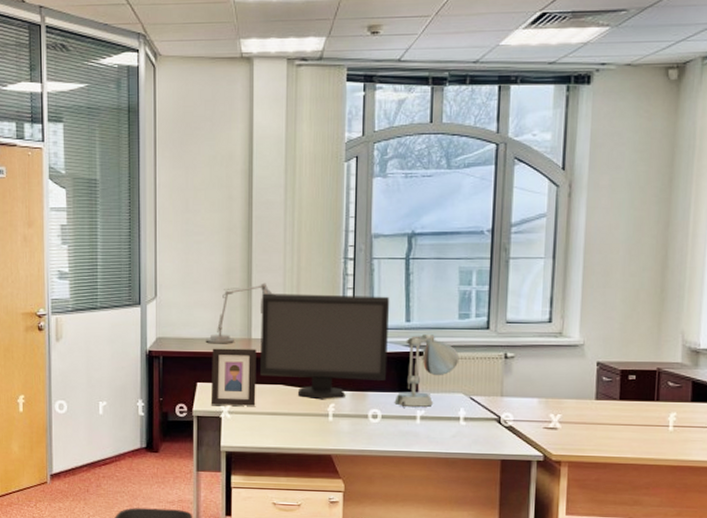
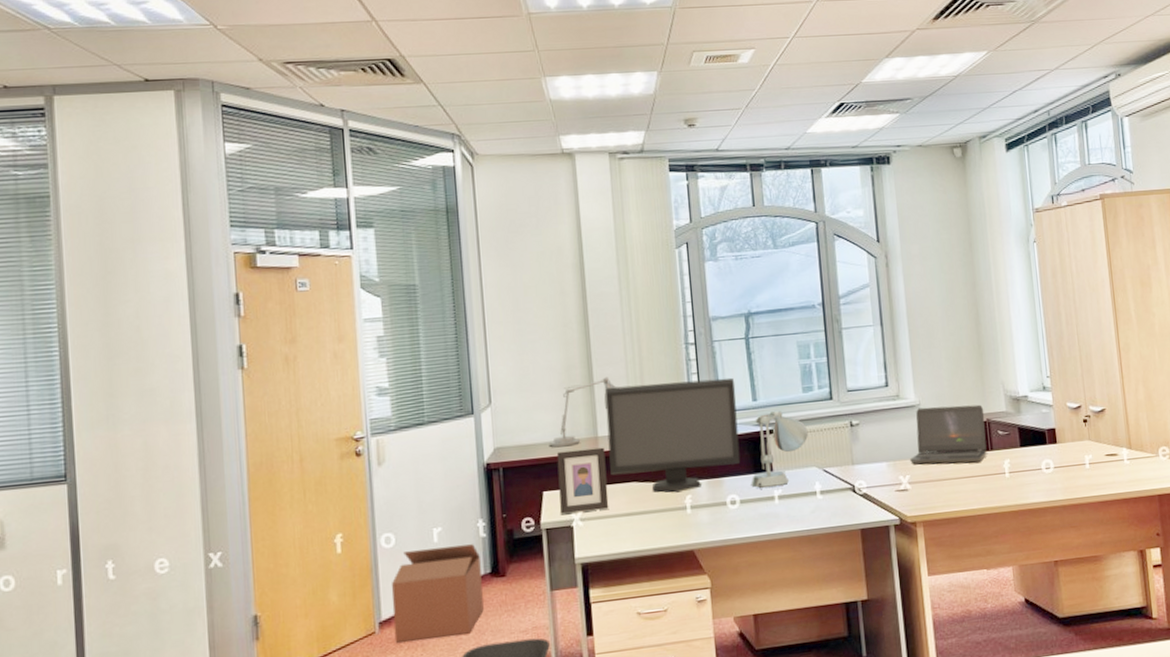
cardboard box: none [62,419,138,496] -> present [391,544,484,643]
laptop computer: none [564,348,656,412] -> present [910,404,987,465]

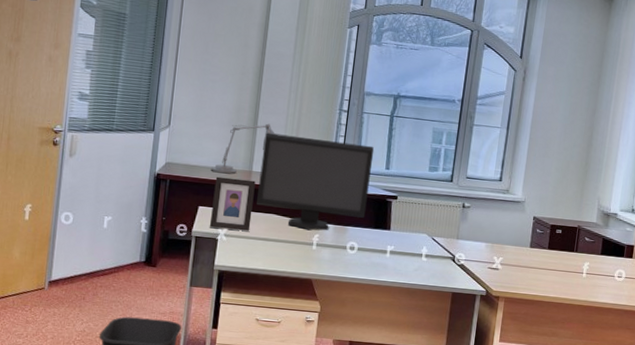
cardboard box: present [391,544,484,643] -> none [59,230,138,306]
desk lamp: present [751,411,809,489] -> none [369,181,427,244]
laptop computer: present [910,404,987,465] -> none [506,204,578,261]

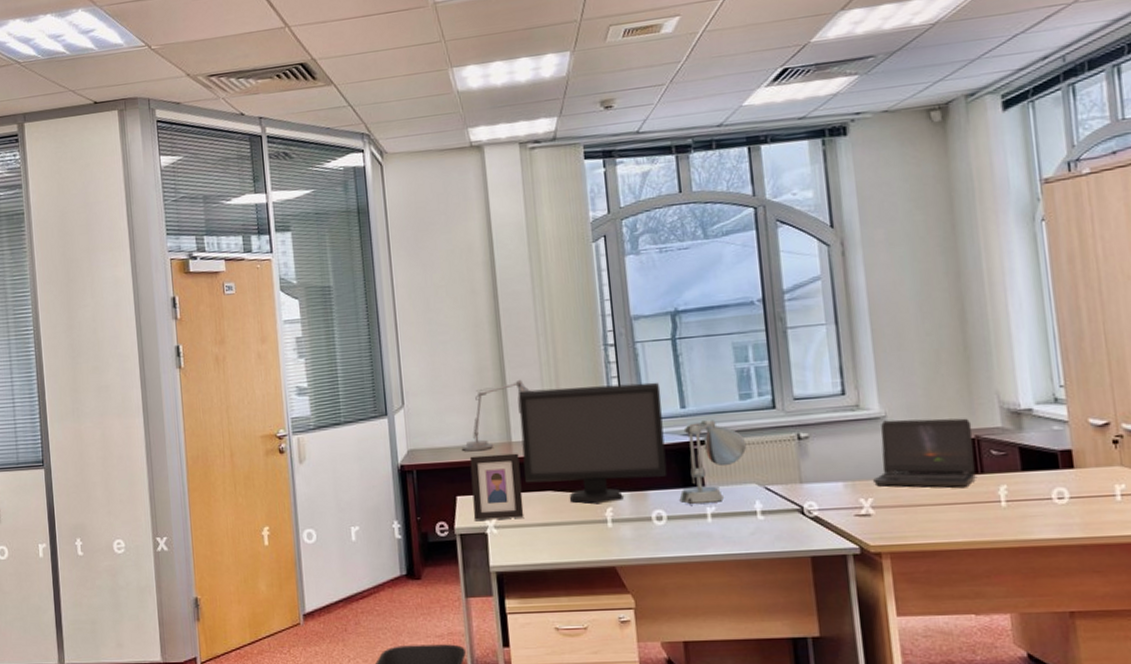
desk lamp: none [369,181,427,244] -> present [679,420,747,505]
laptop computer: none [506,204,578,261] -> present [873,418,976,488]

